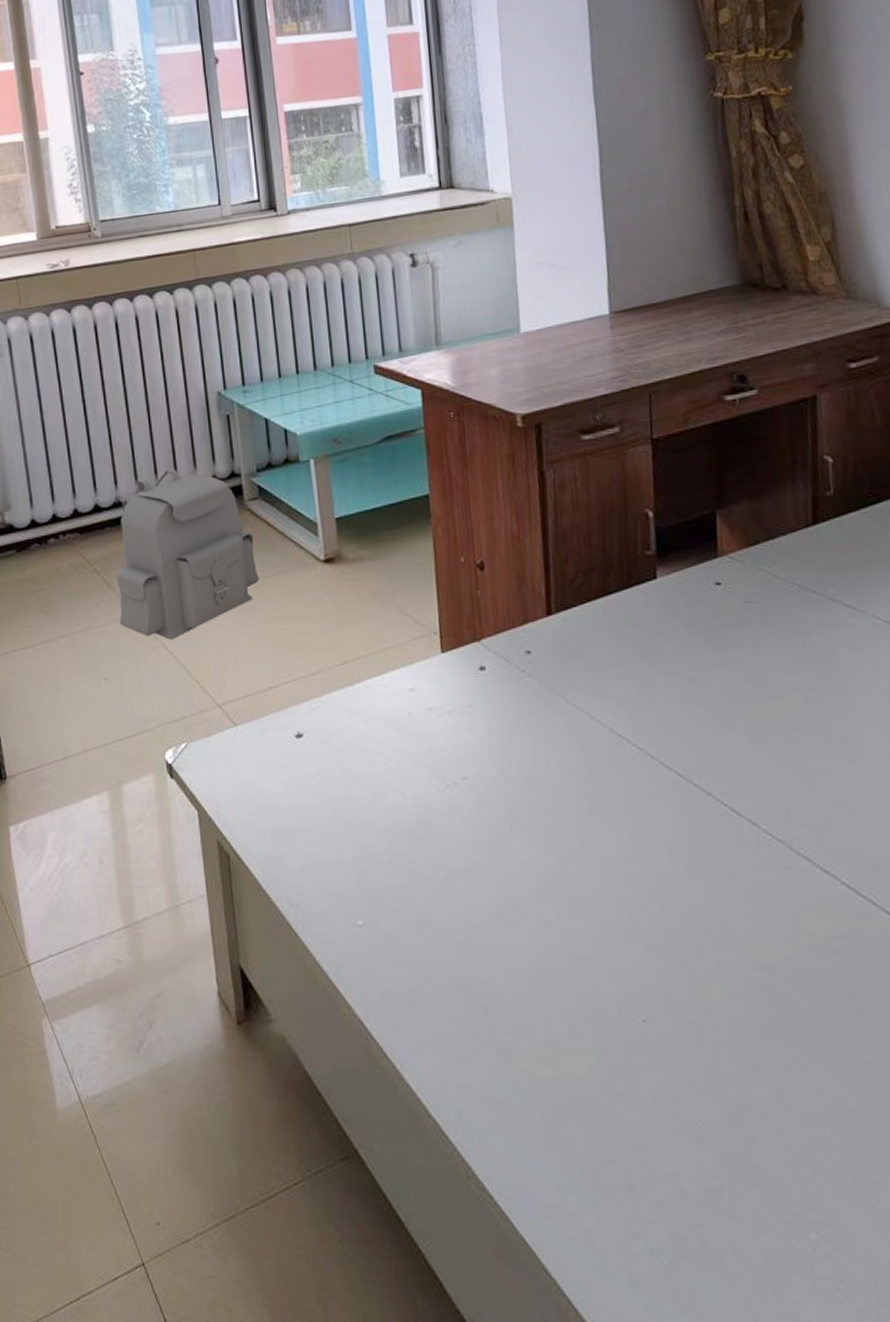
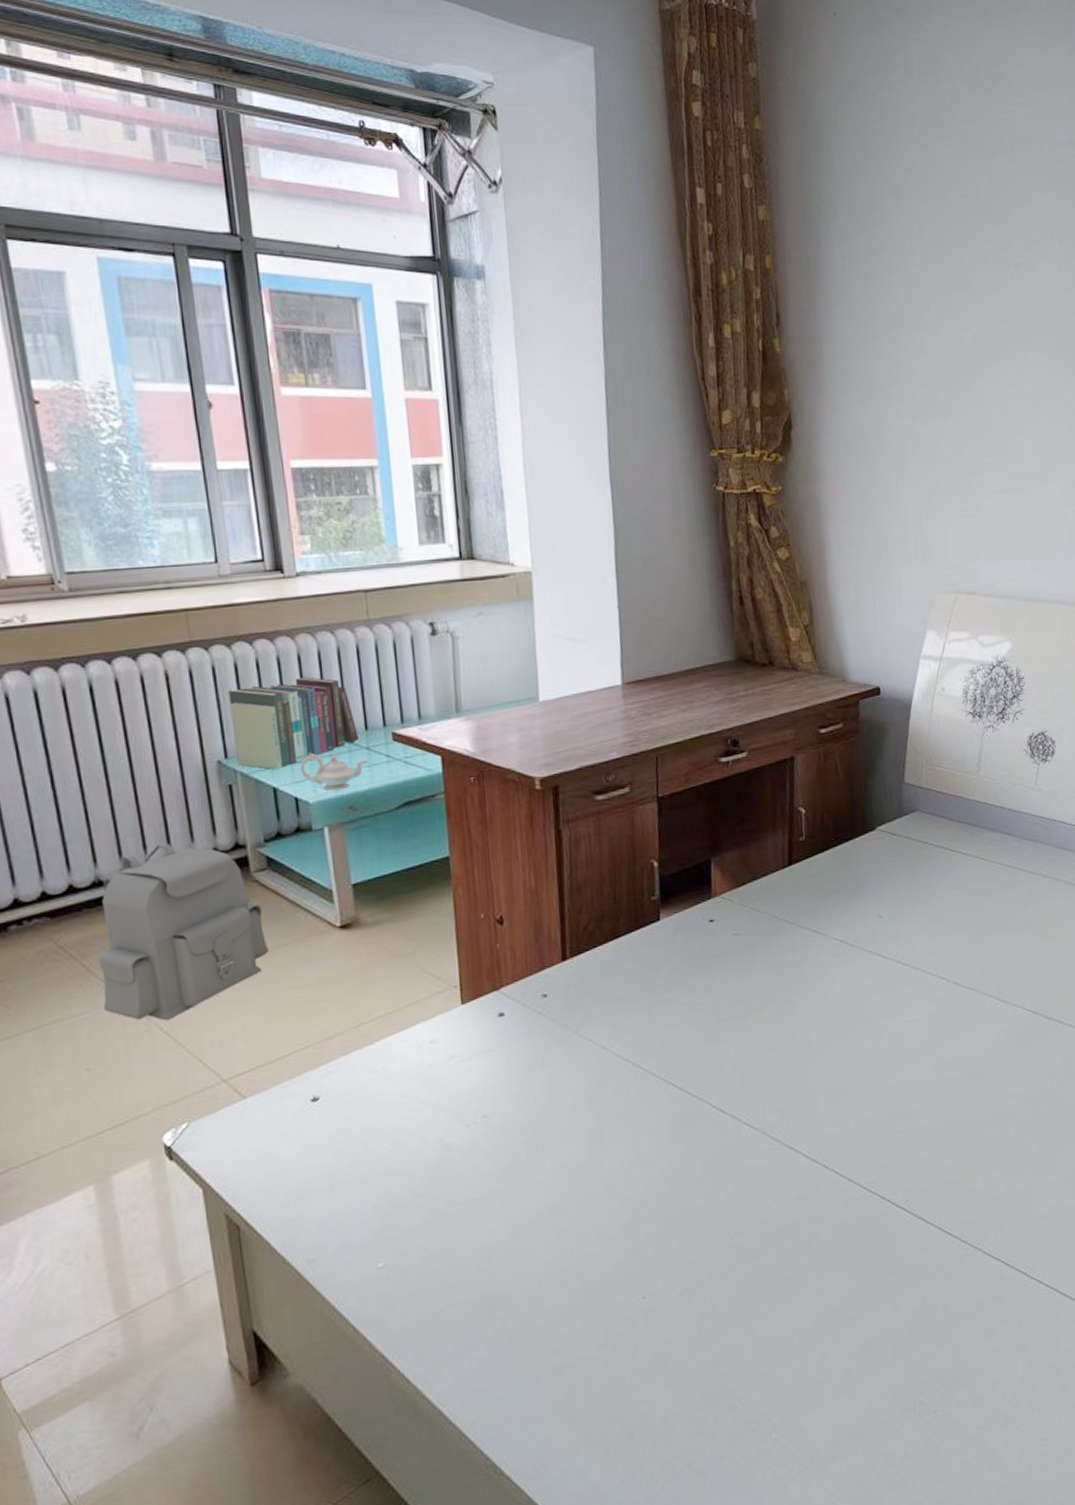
books: none [228,311,343,402] -> present [228,677,359,770]
teapot: none [290,385,351,424] -> present [301,752,368,791]

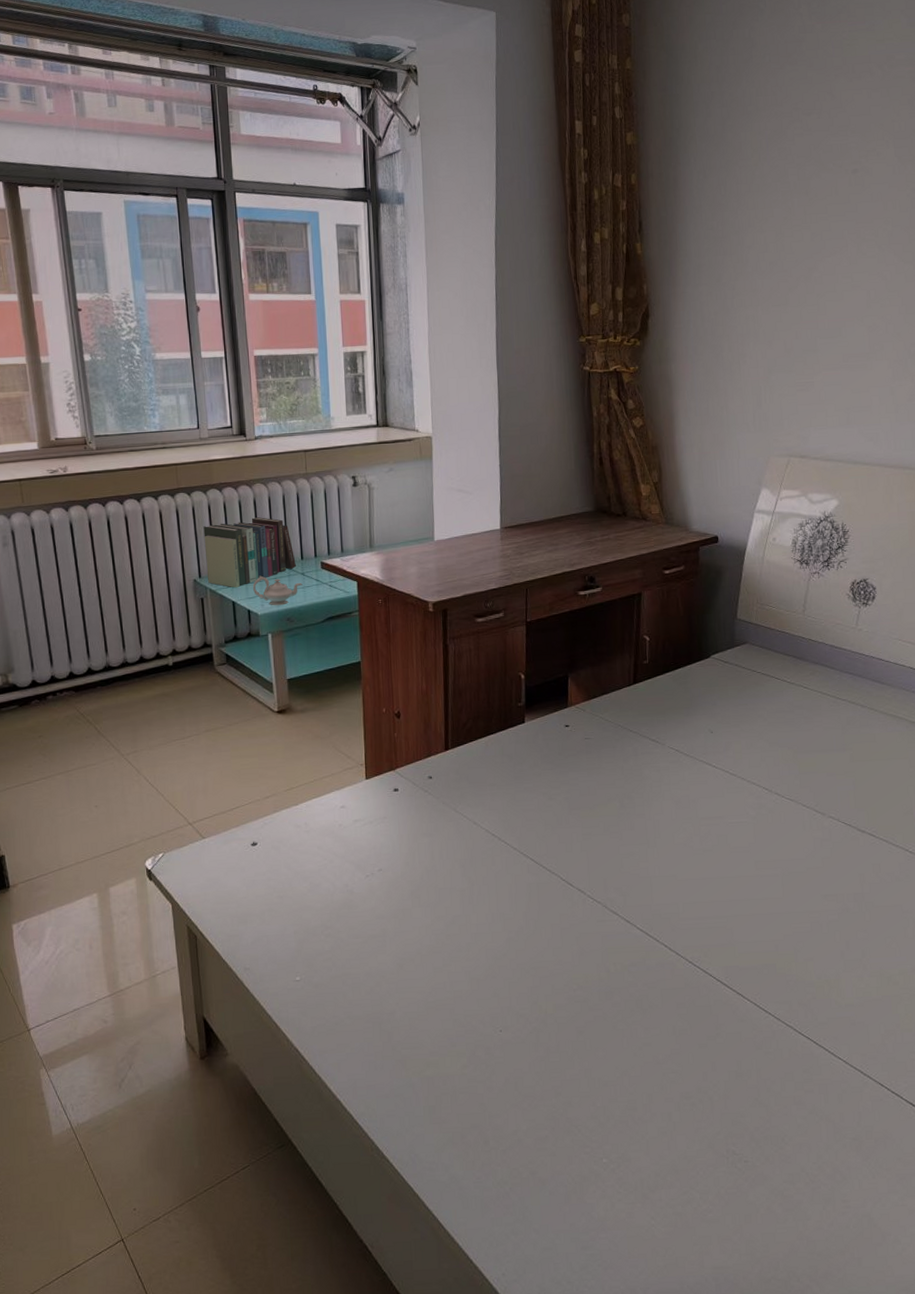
backpack: present [98,842,269,1020] -> none [106,639,225,774]

